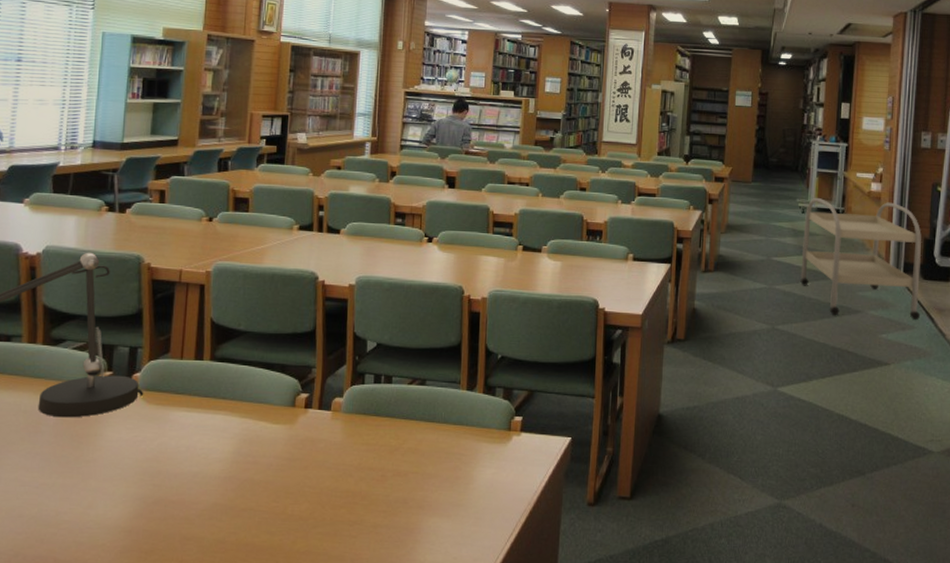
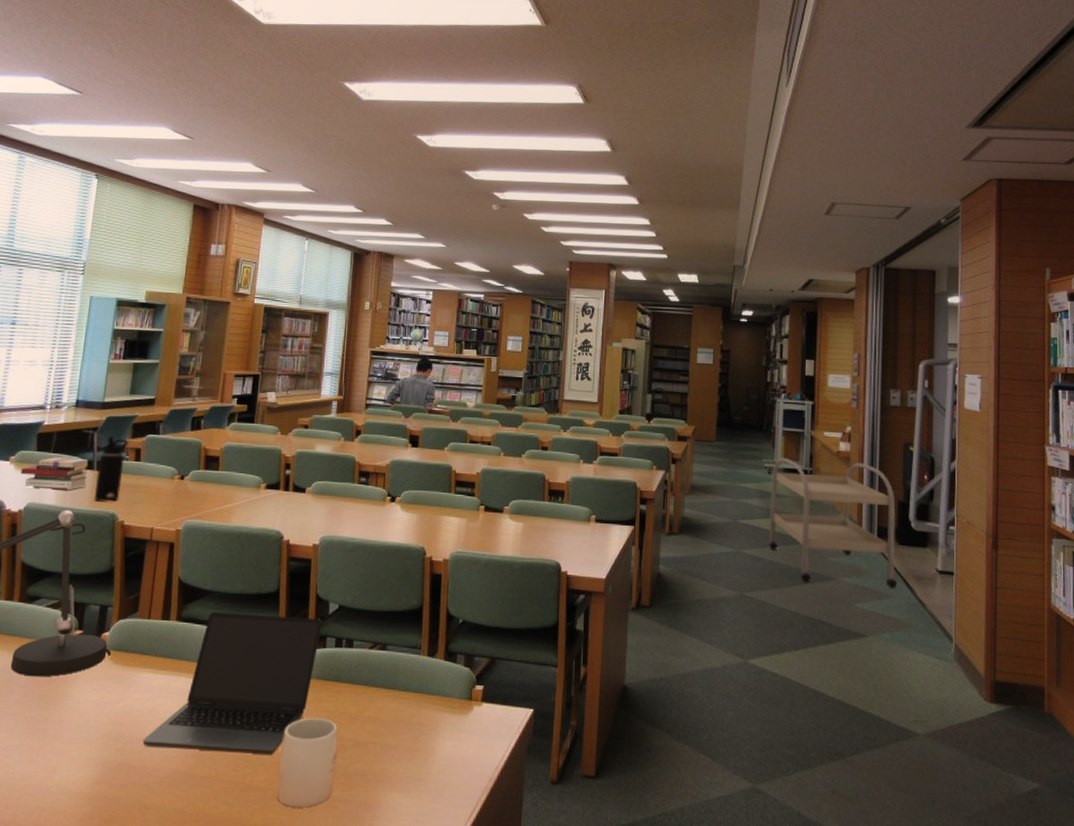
books: none [36,199,110,233] -> present [20,457,89,491]
water bottle: none [117,177,152,245] -> present [94,436,129,502]
laptop: none [180,352,361,486] -> present [143,612,323,754]
mug: none [318,450,379,534] -> present [277,717,338,808]

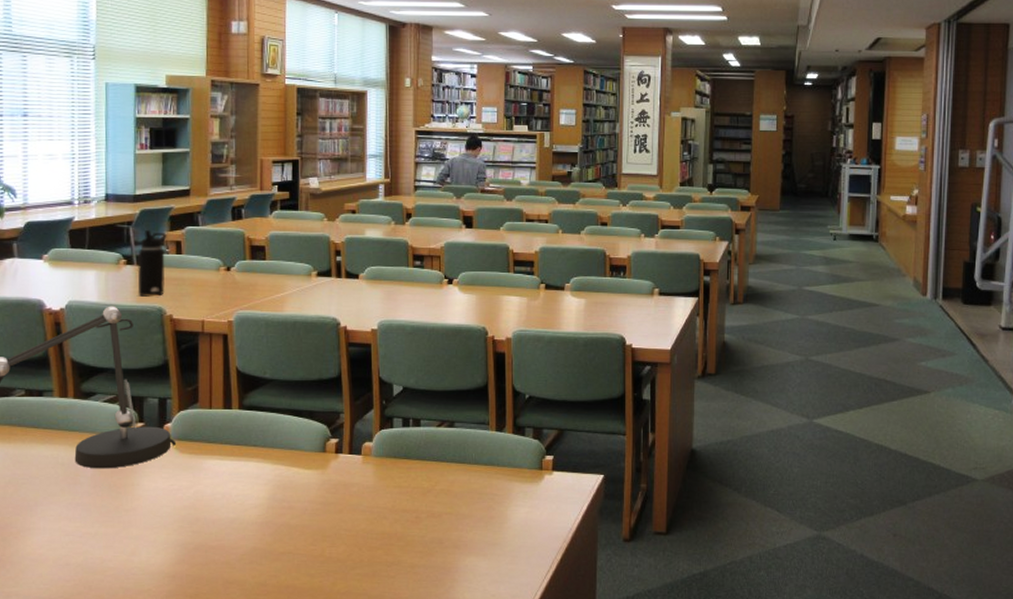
books: present [20,457,89,491] -> none [56,253,128,287]
laptop: present [143,612,323,754] -> none [218,399,388,529]
mug: present [277,717,338,808] -> none [355,493,413,575]
utility cart: present [769,457,897,588] -> none [834,223,961,346]

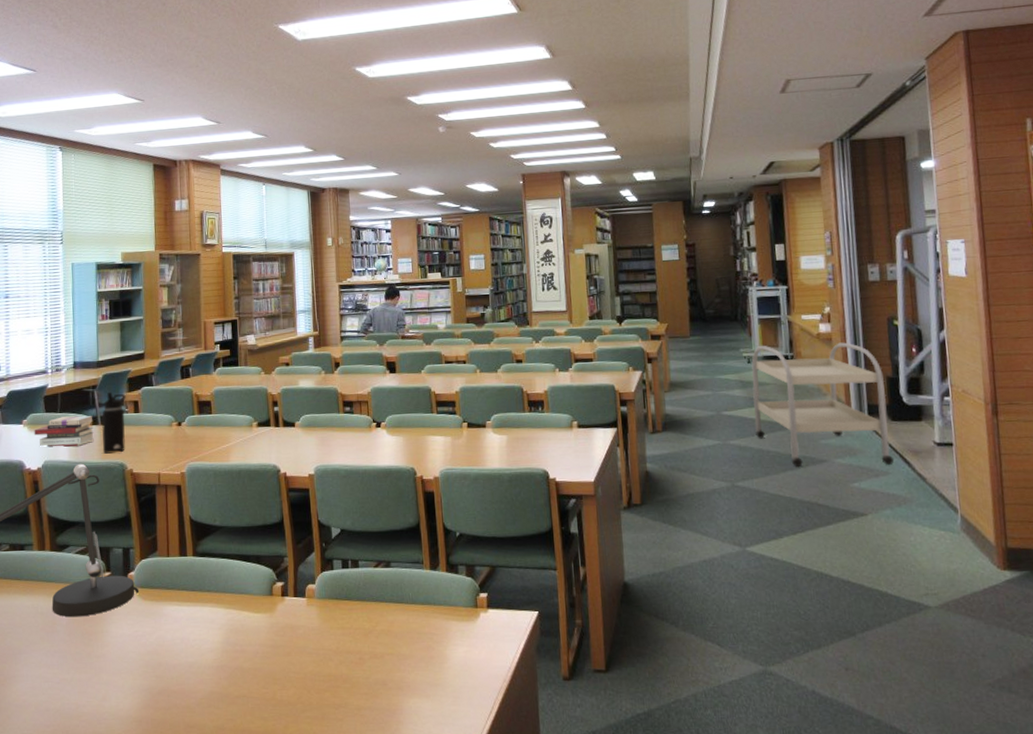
books: none [56,253,128,287] -> present [34,415,94,447]
utility cart: none [834,223,961,346] -> present [751,342,893,467]

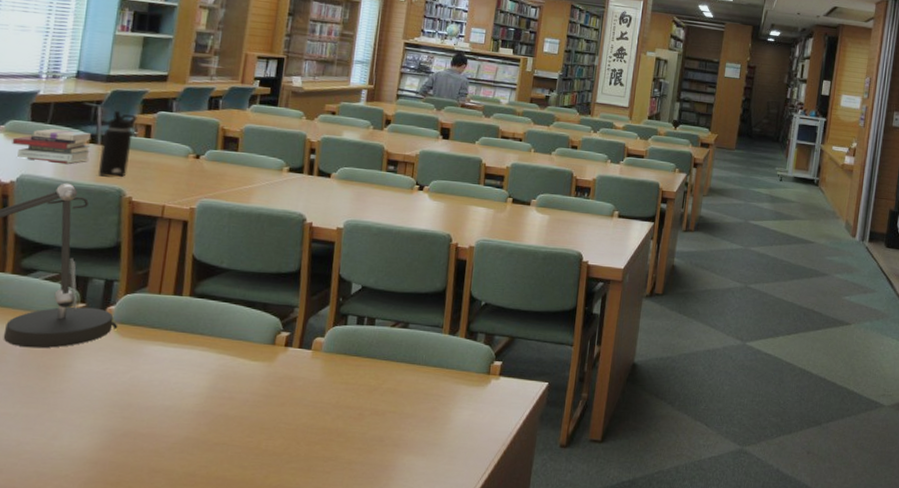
utility cart: present [751,342,893,467] -> none [774,167,888,284]

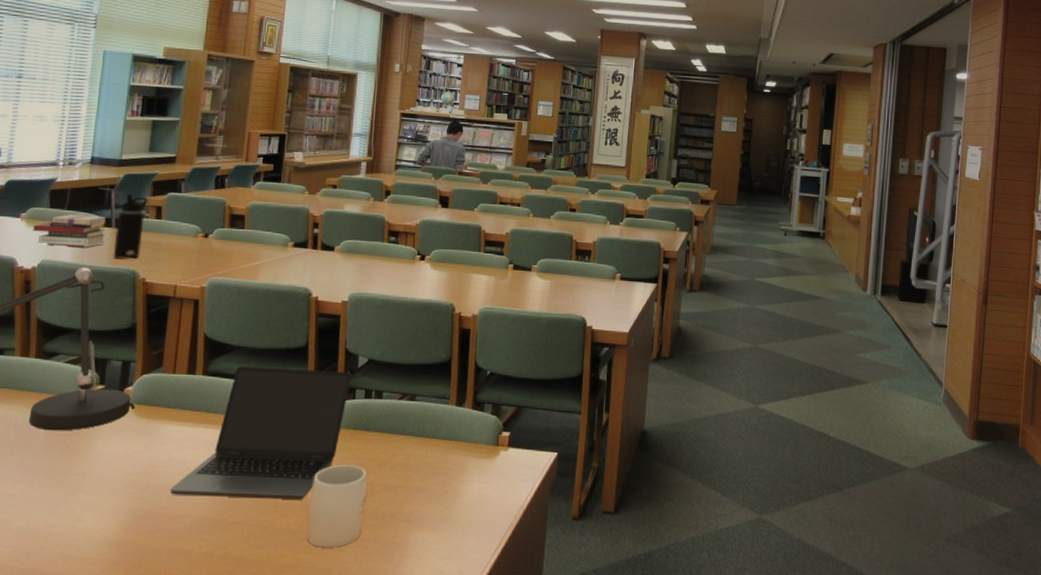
laptop: none [152,289,344,422] -> present [170,366,352,500]
mug: none [293,388,357,470] -> present [307,464,368,548]

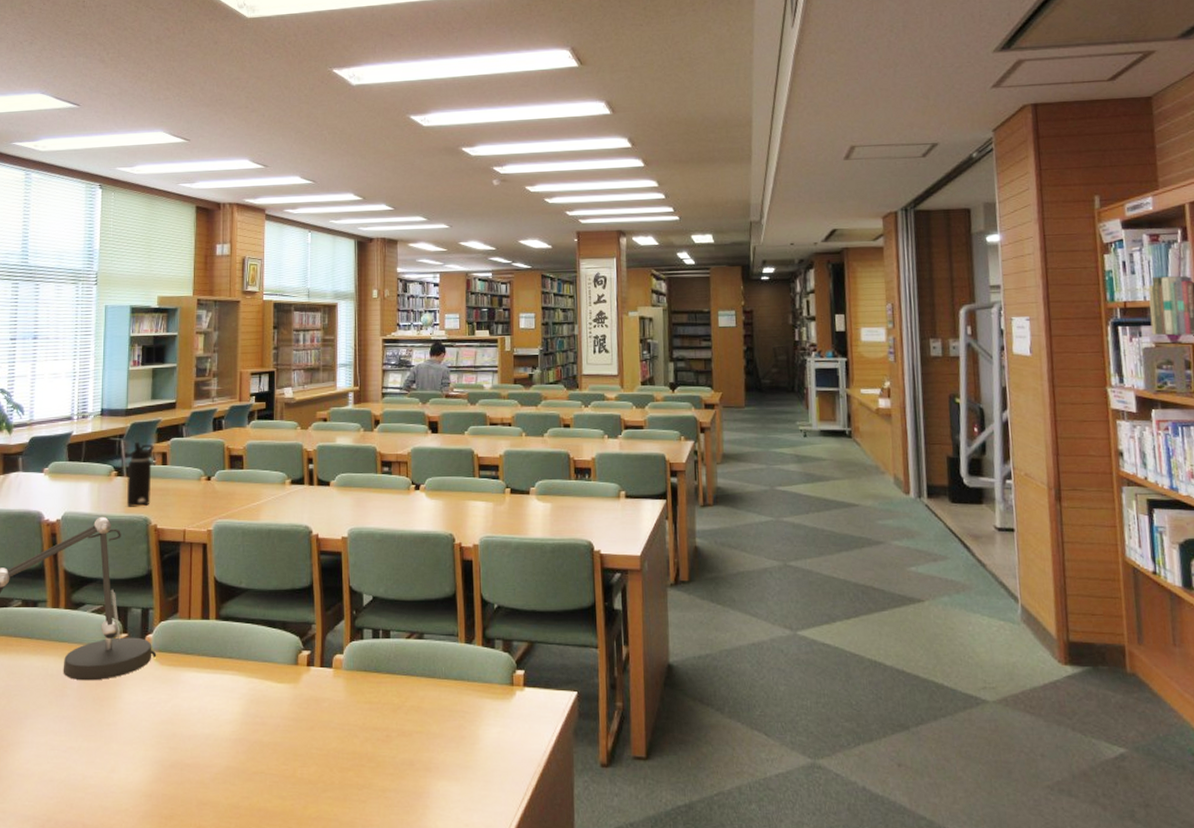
books: present [33,214,107,248] -> none [55,465,118,498]
laptop: present [170,366,352,500] -> none [194,609,358,747]
mug: present [307,464,368,548] -> none [326,709,384,799]

